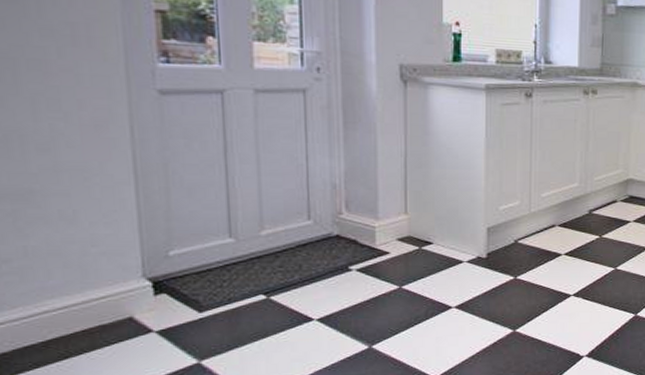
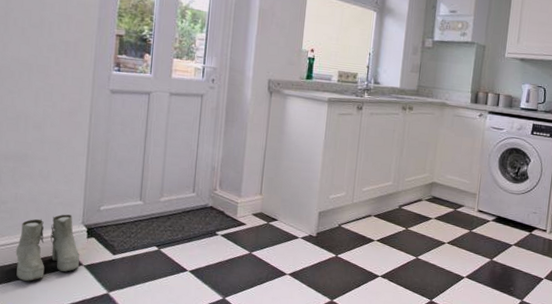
boots: none [39,267,149,364] -> present [16,214,80,282]

